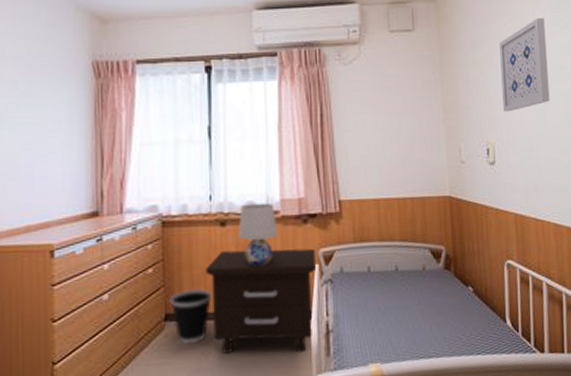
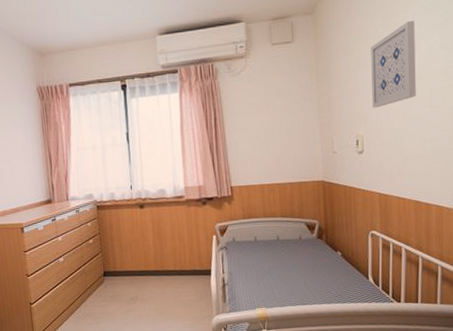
wastebasket: present [169,288,213,345] -> none [106,253,137,293]
nightstand: present [205,248,316,354] -> none [130,223,213,299]
table lamp: present [239,203,278,266] -> none [153,190,184,237]

